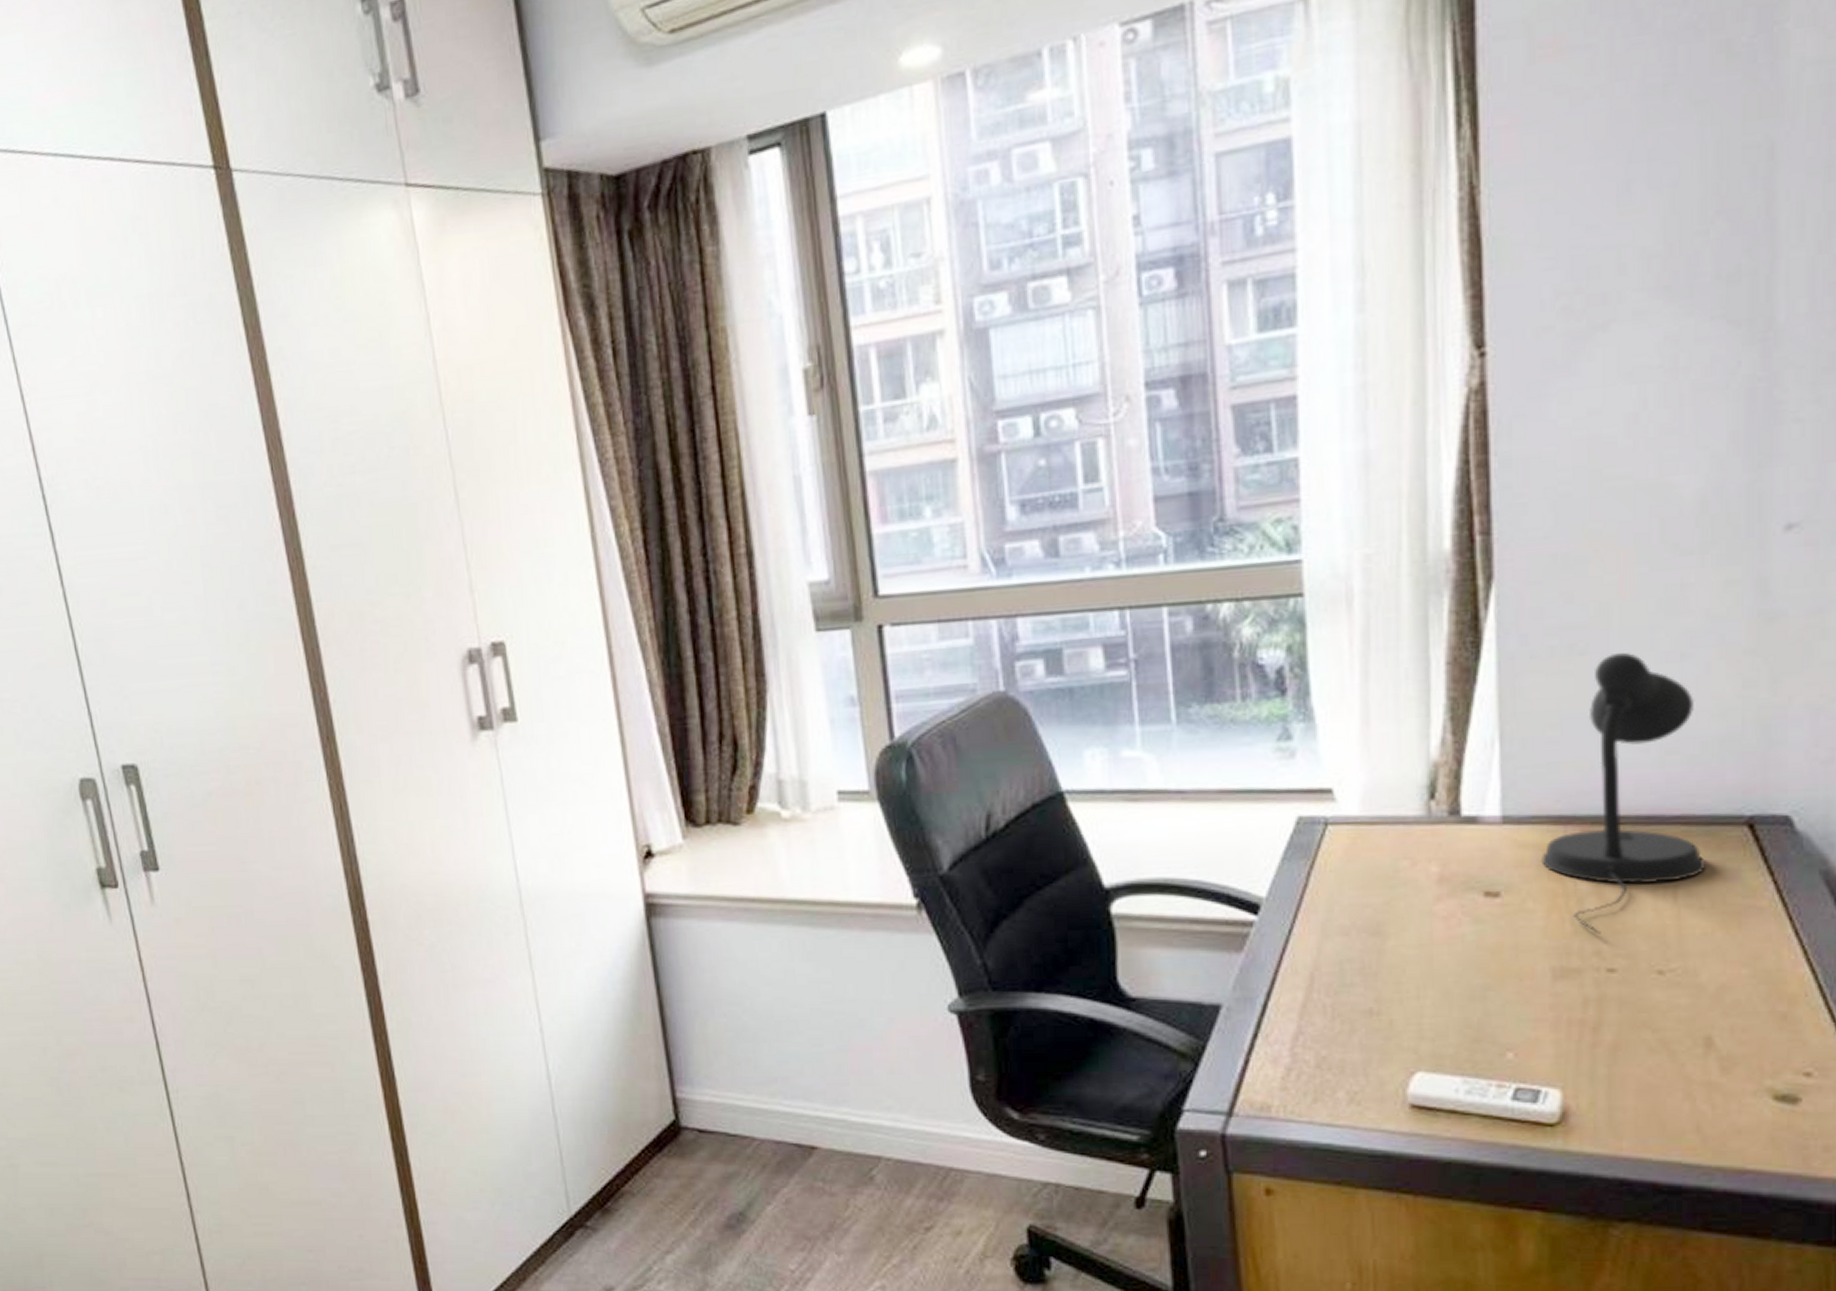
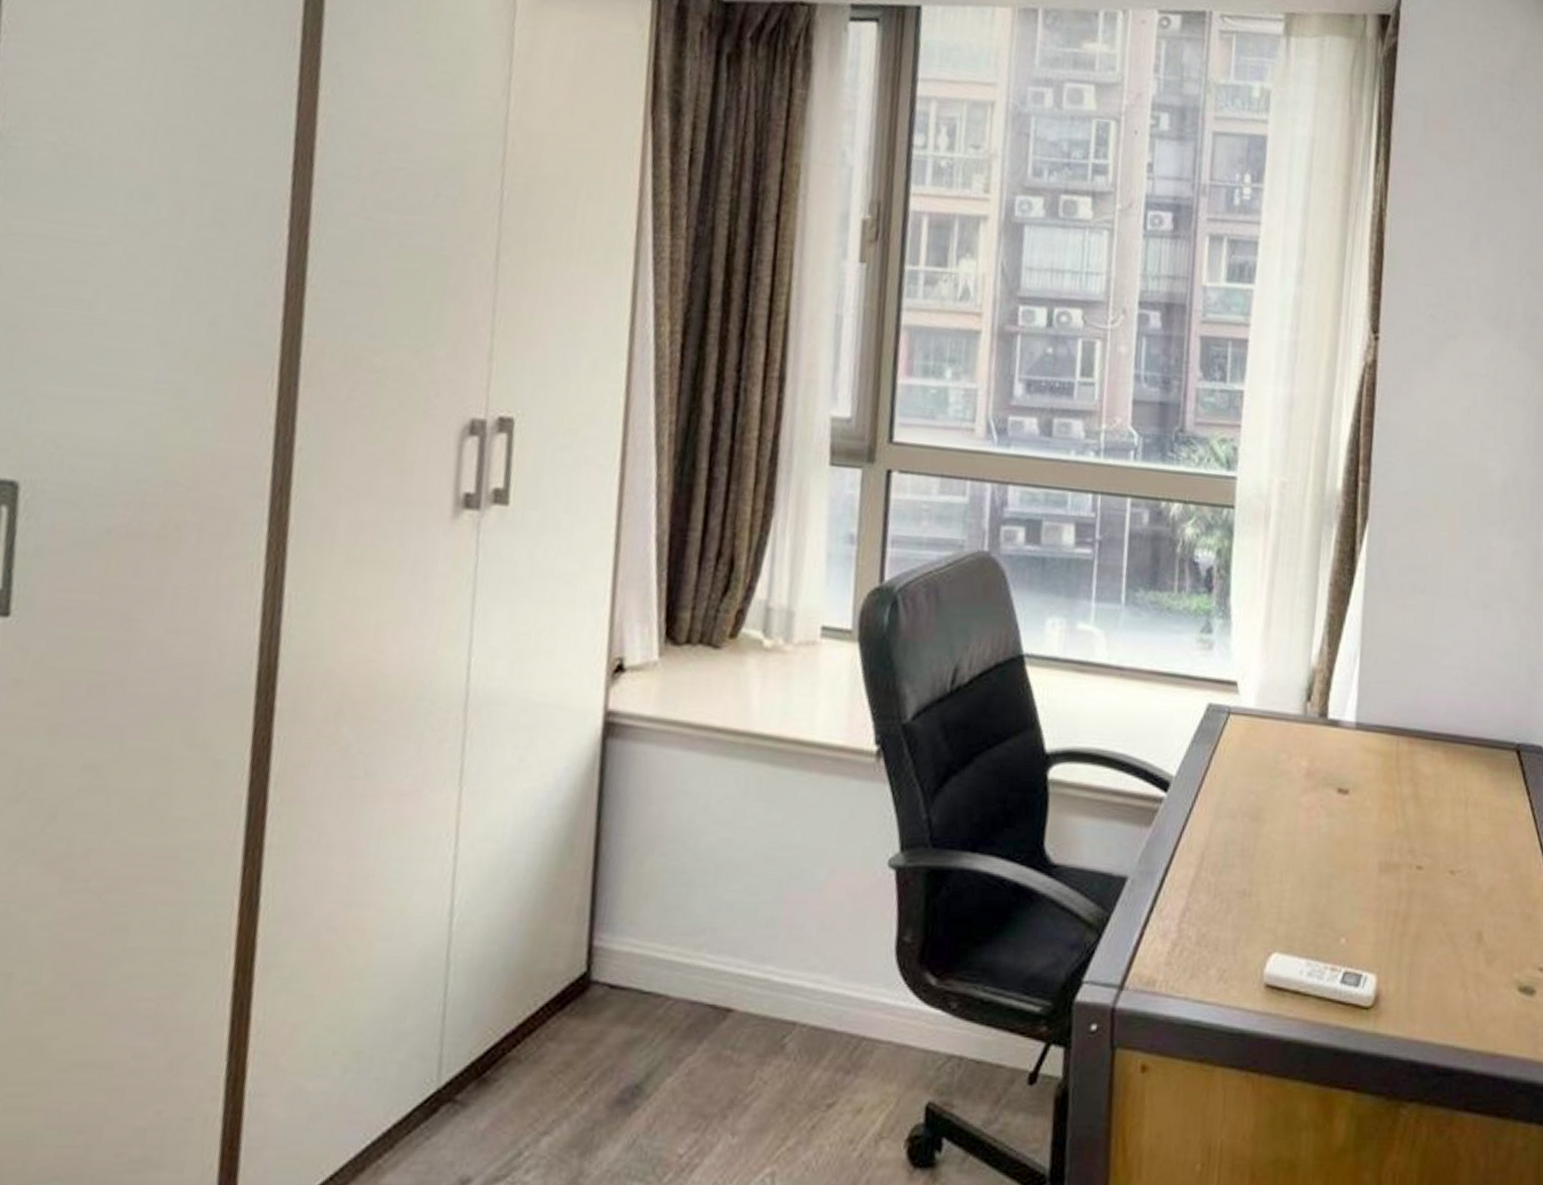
desk lamp: present [1540,652,1707,934] -> none [1379,595,1490,834]

